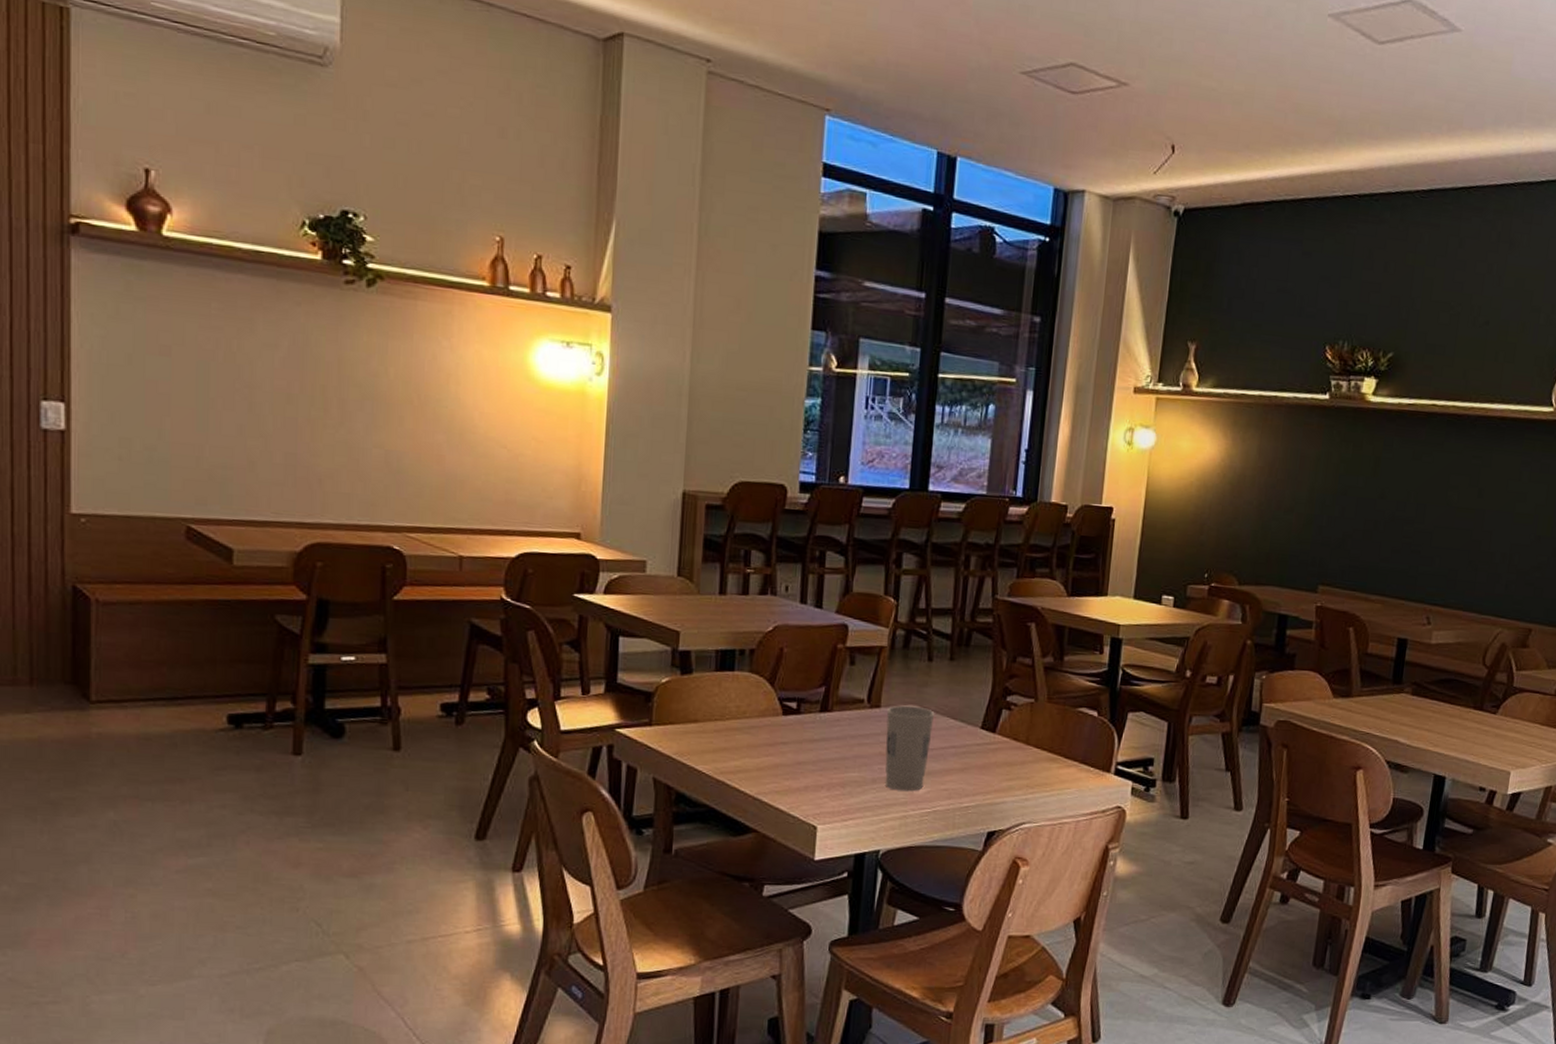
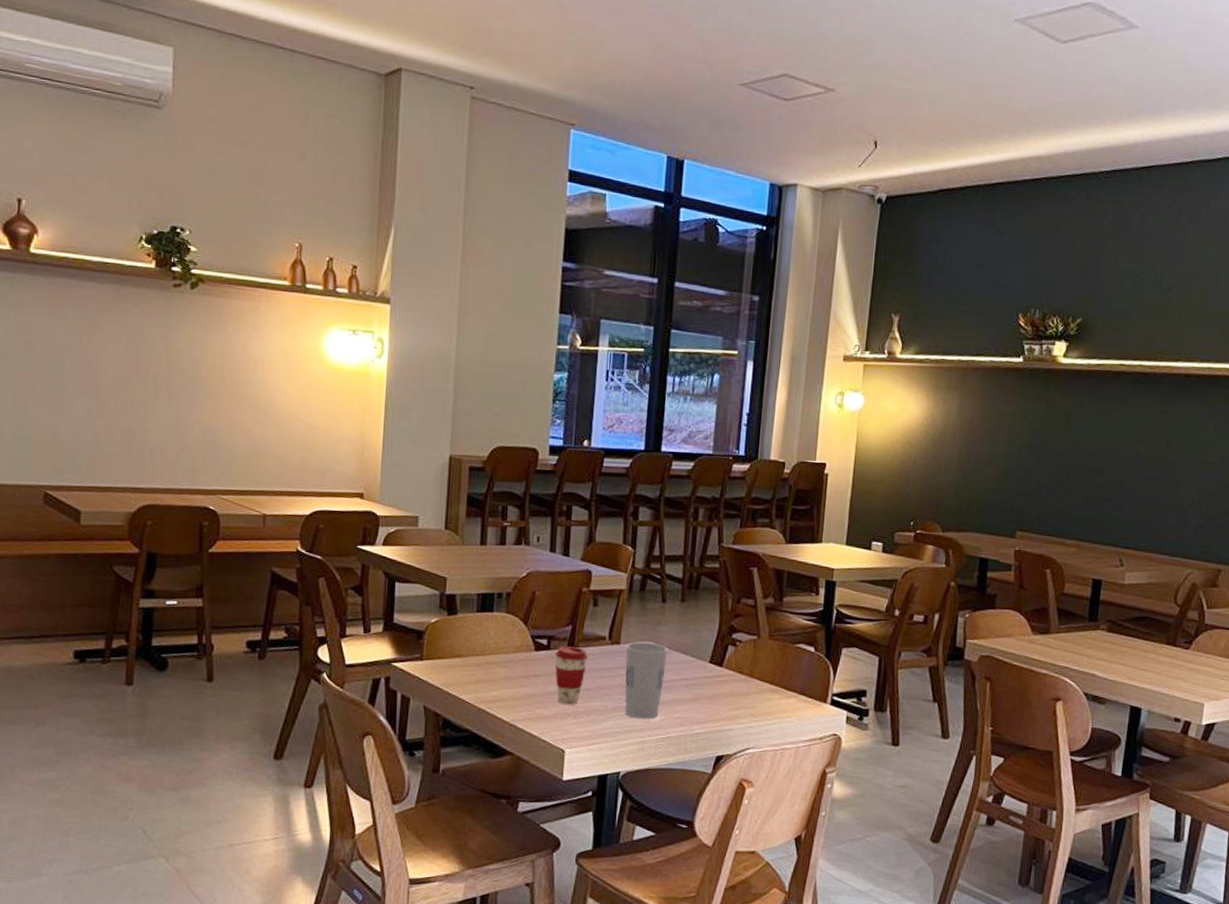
coffee cup: none [806,710,844,776] -> present [555,646,589,705]

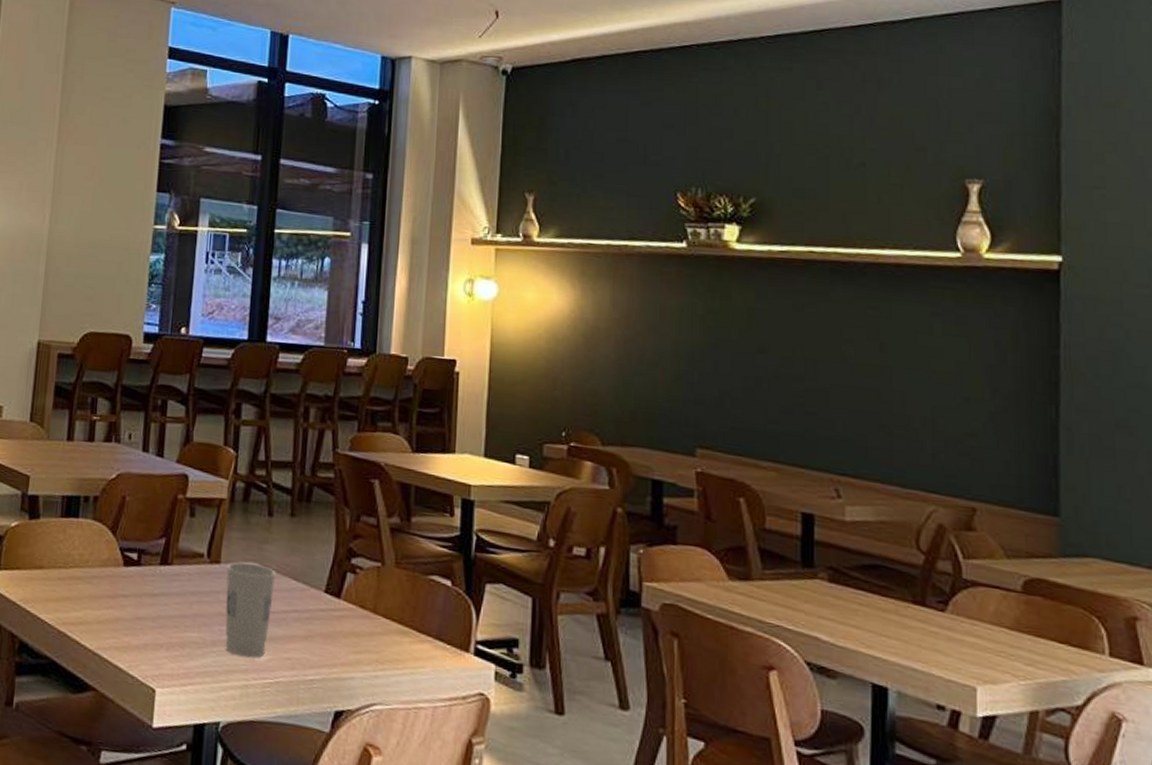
coffee cup: present [555,646,589,705] -> none [146,562,184,634]

